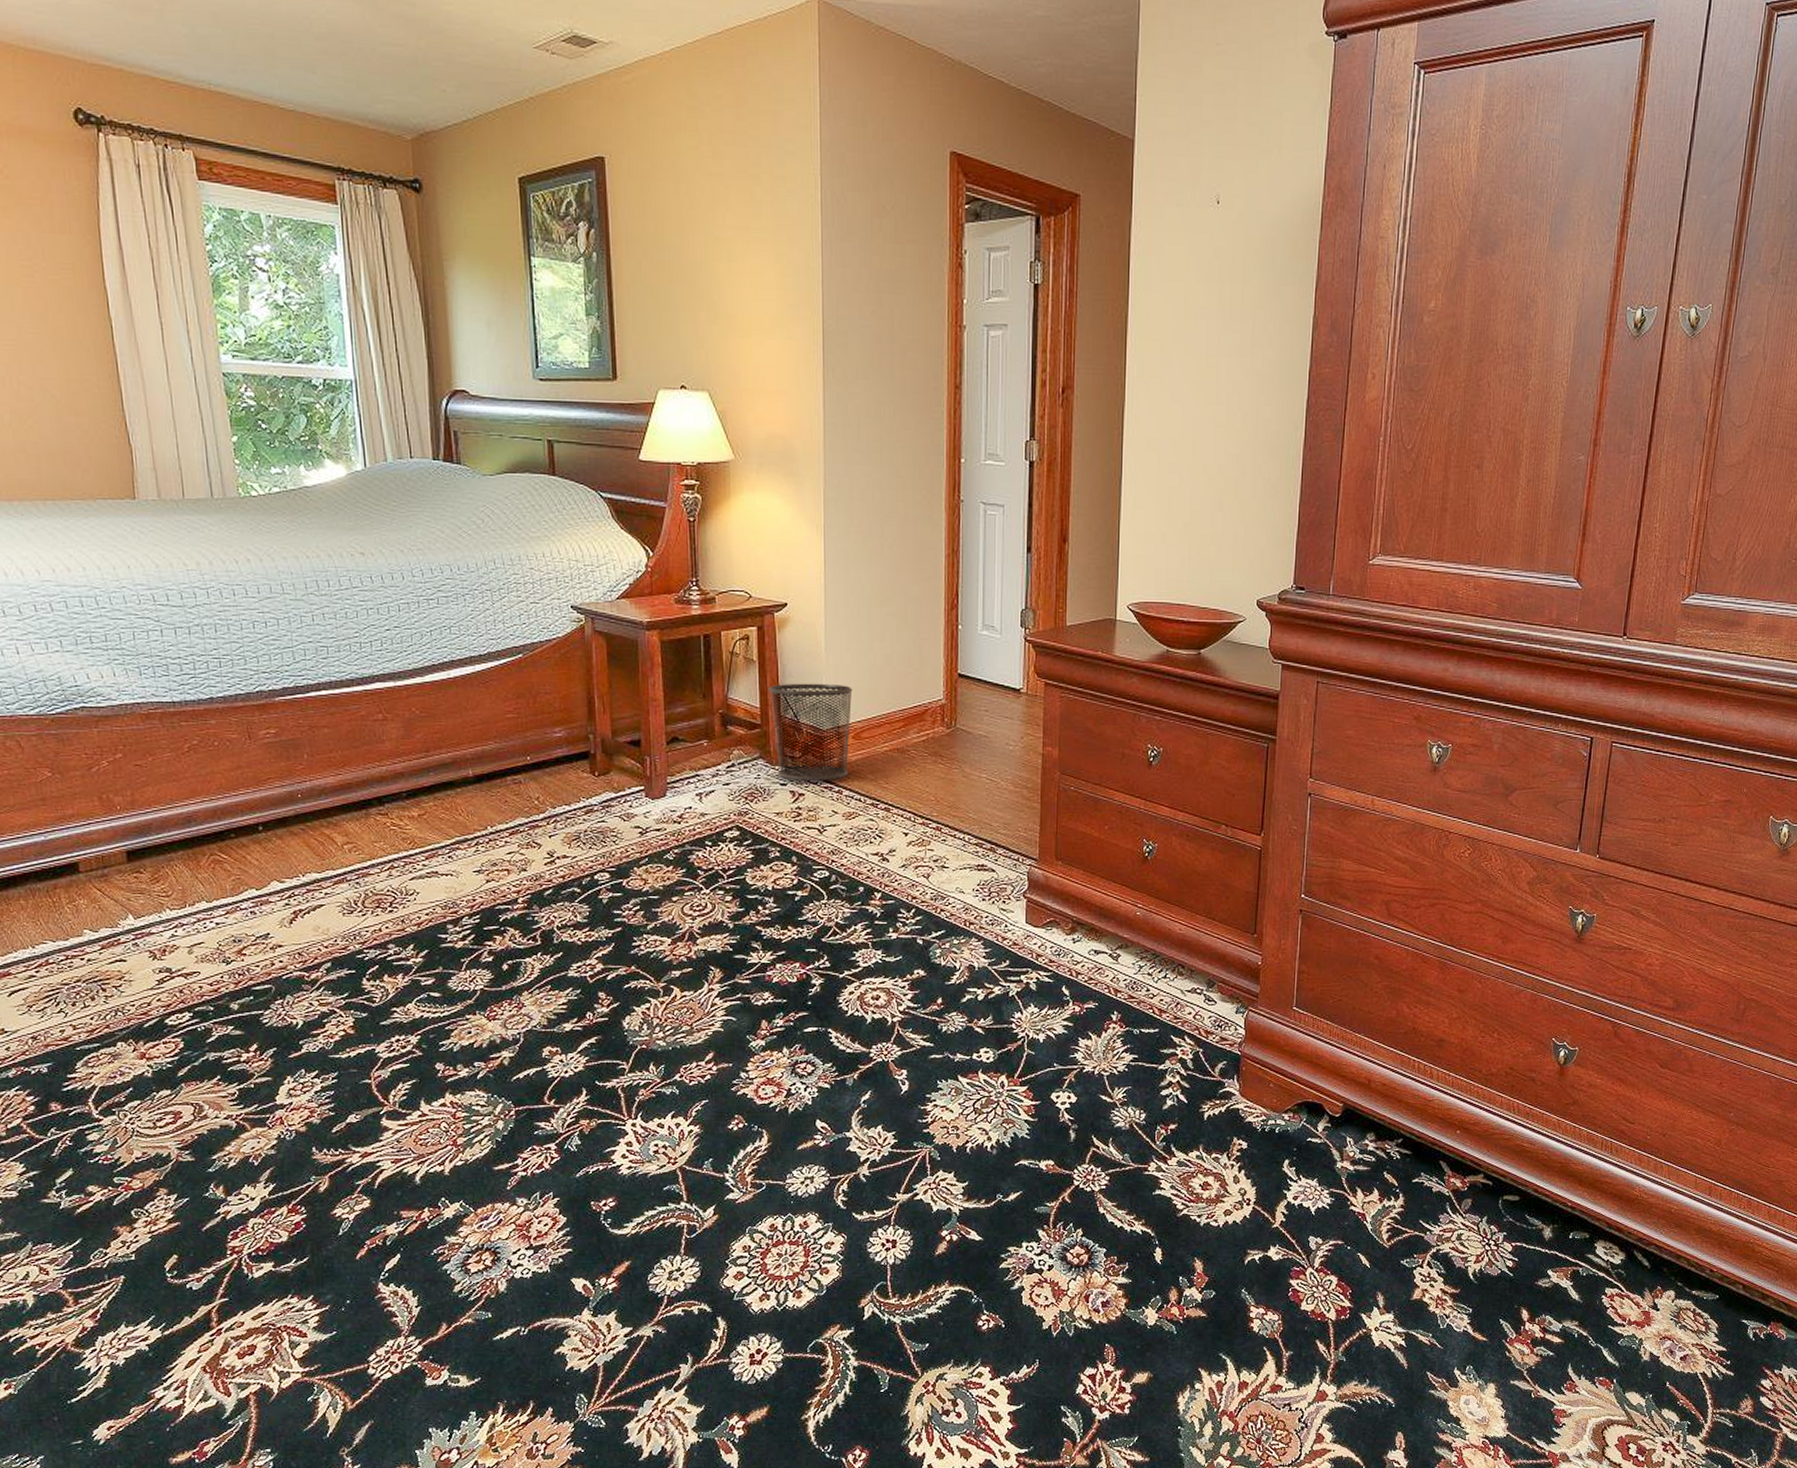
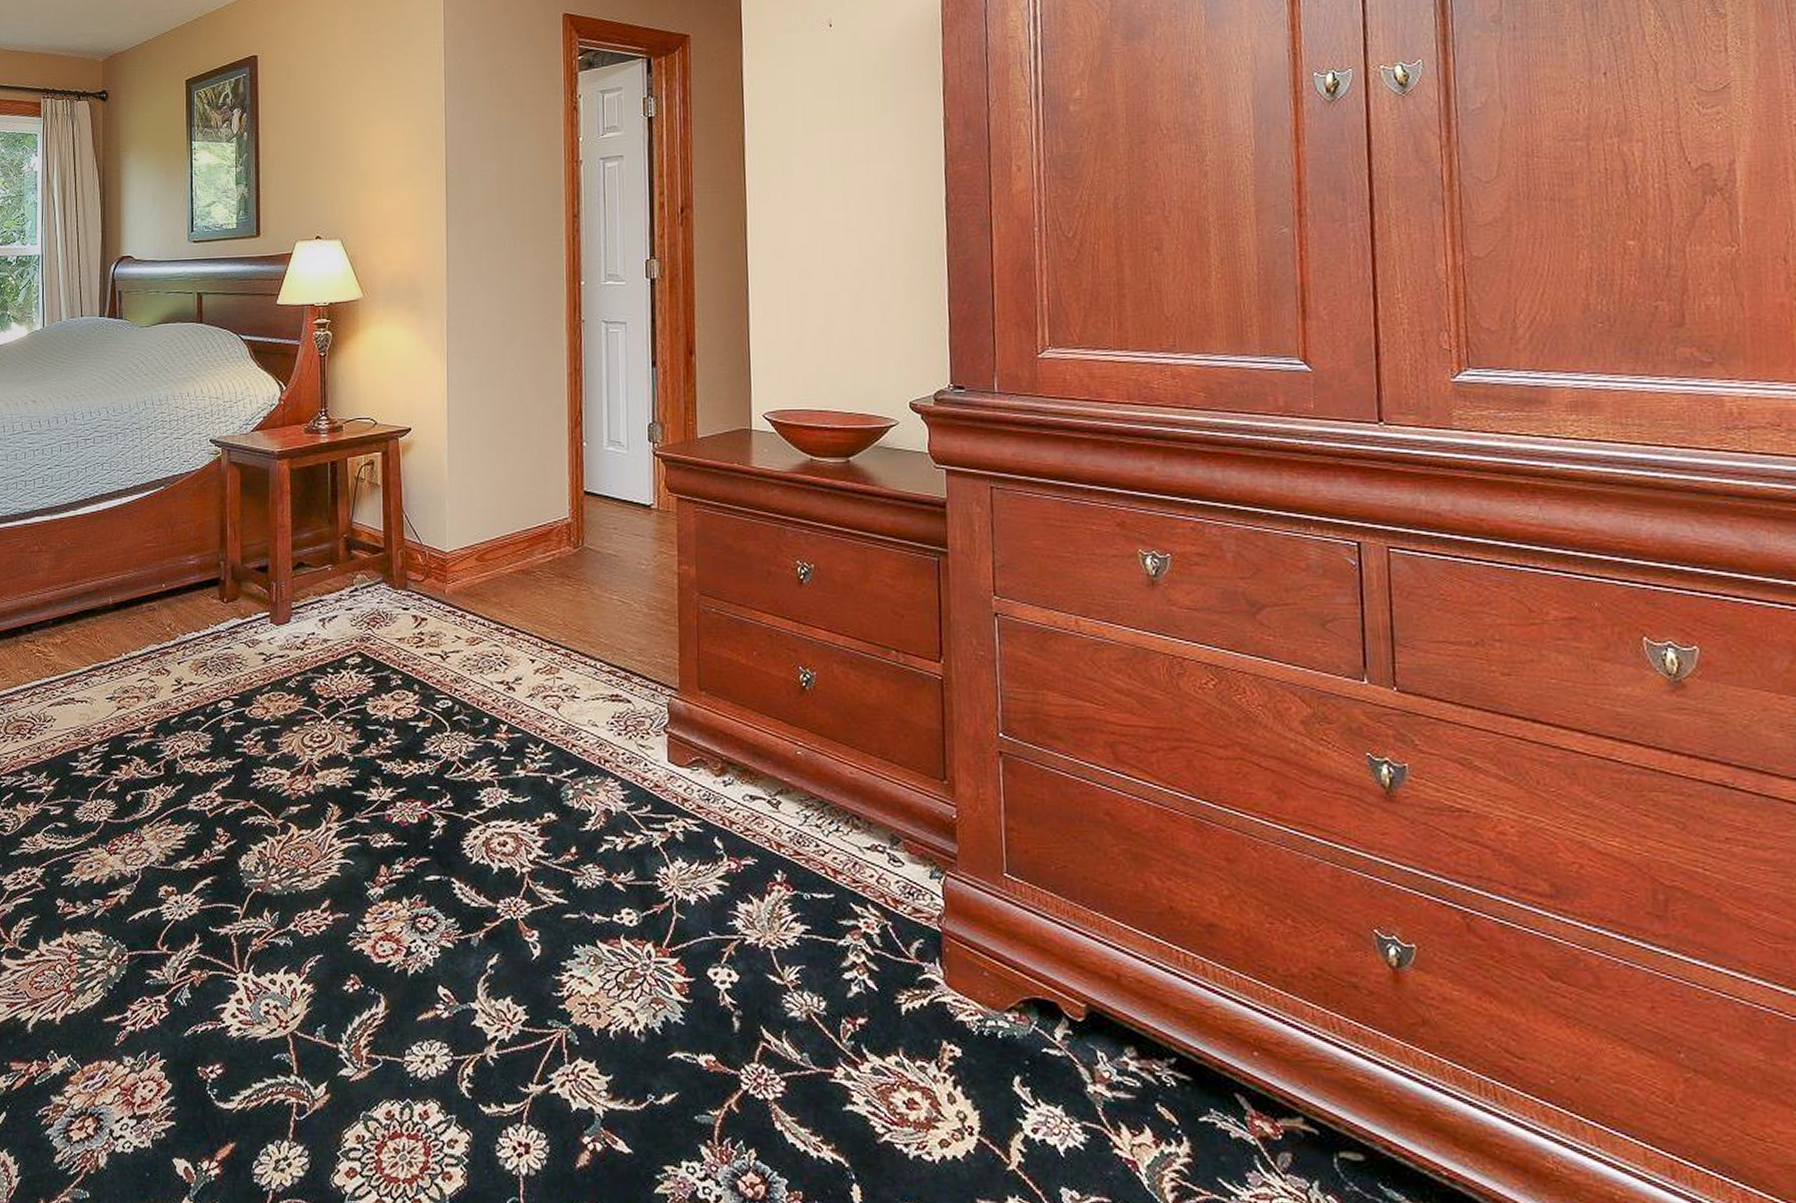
trash can: present [769,683,853,781] -> none [392,505,476,605]

